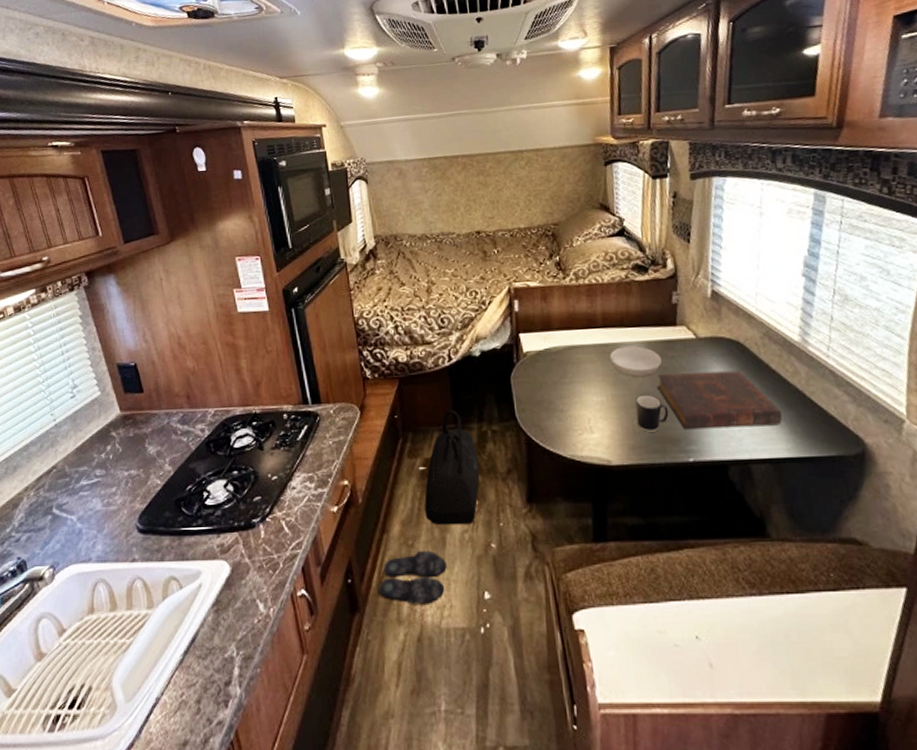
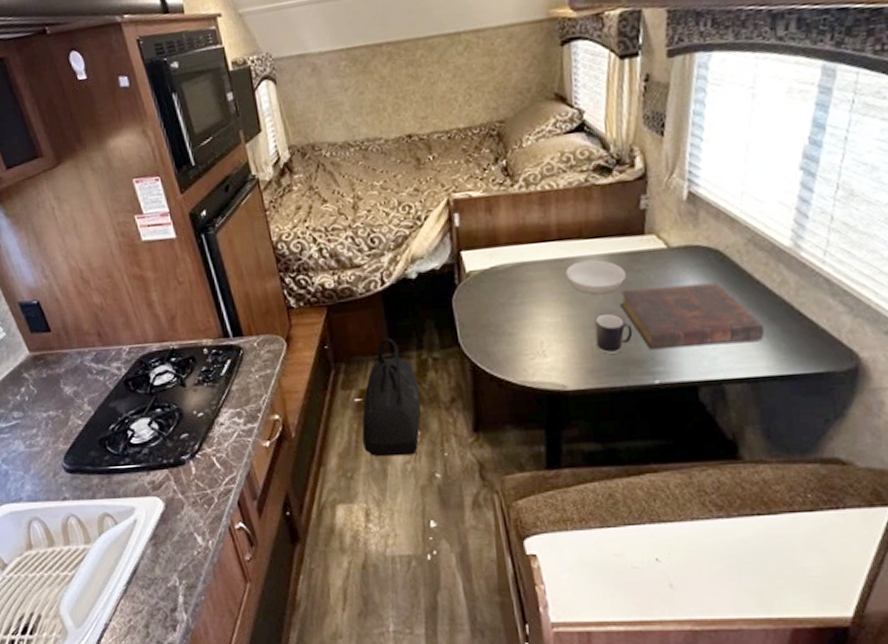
slippers: present [379,550,447,606] -> none [319,481,389,535]

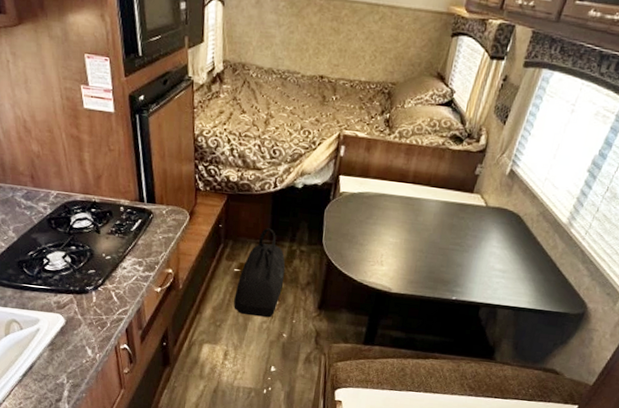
bowl: present [565,259,626,296] -> none [411,202,453,230]
mug: present [593,313,633,354] -> none [419,243,448,273]
book: present [619,282,765,349] -> none [443,230,534,284]

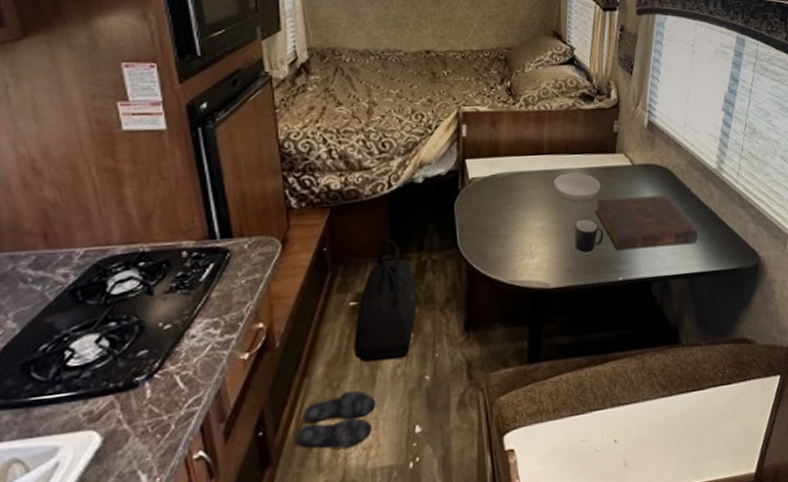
slippers: none [187,330,245,369] -> present [296,390,376,450]
bowl: none [411,202,453,230] -> present [553,172,600,203]
mug: none [419,243,448,273] -> present [574,218,604,255]
book: none [443,230,534,284] -> present [594,195,699,250]

